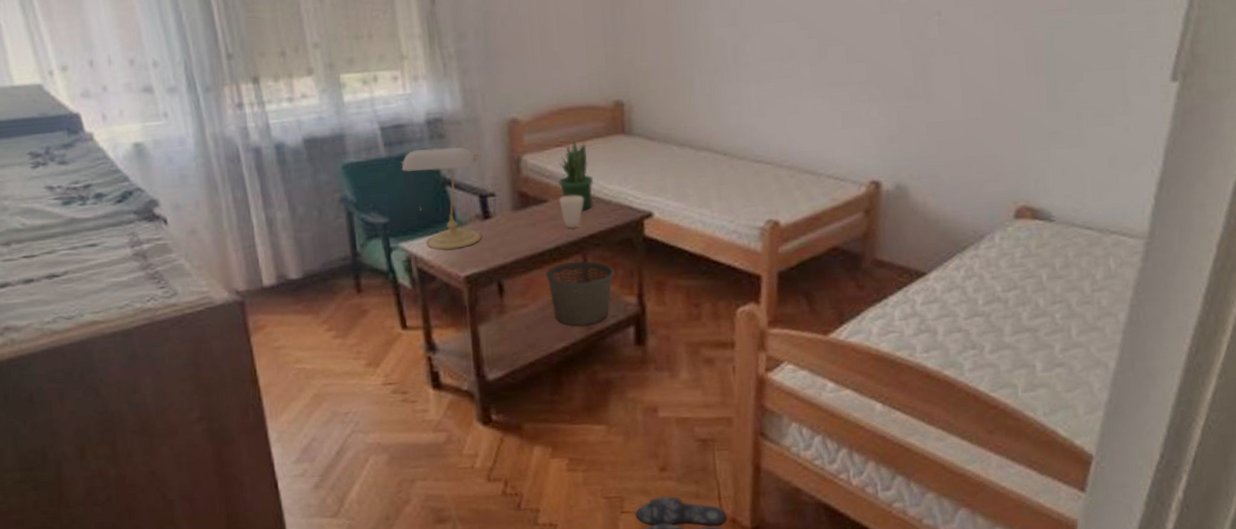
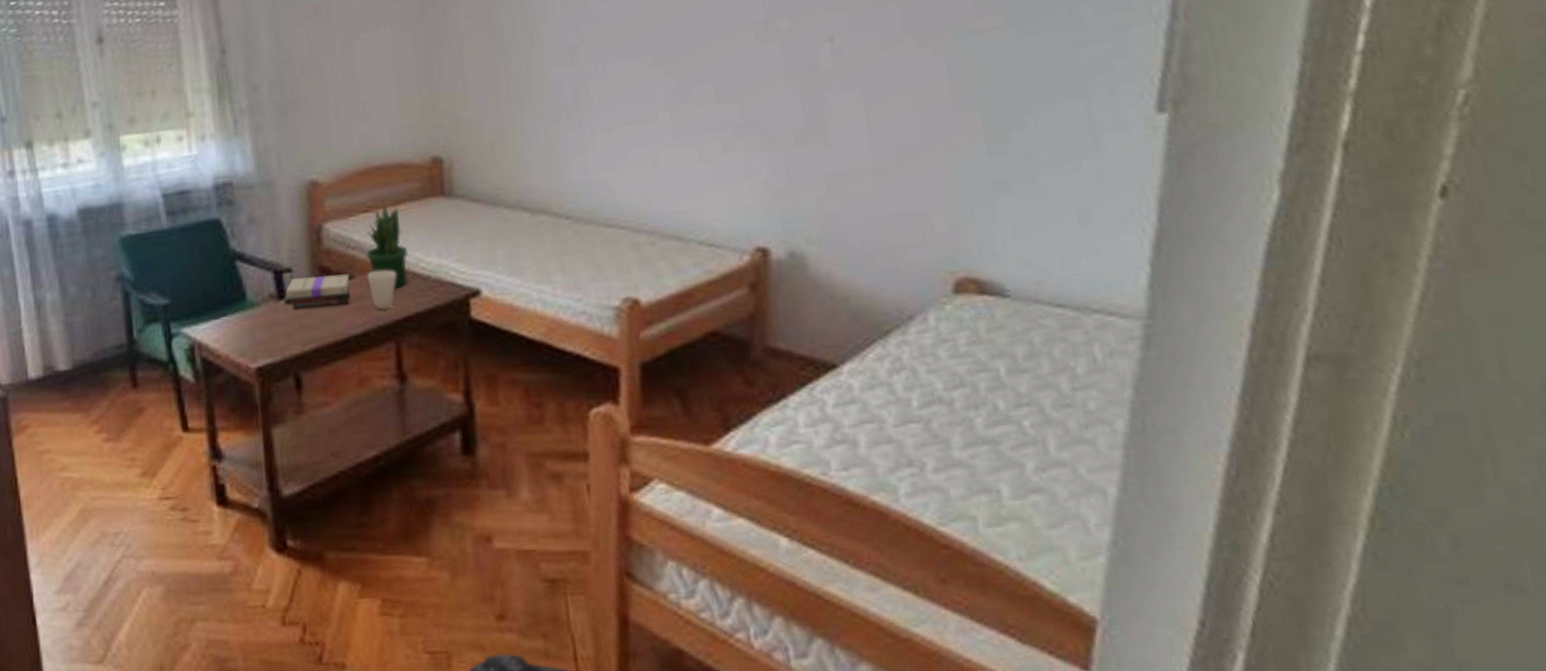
desk lamp: present [401,147,482,250] -> none [185,215,277,336]
books: none [488,198,546,227] -> present [284,274,352,309]
basket: present [545,261,614,328] -> none [351,349,435,432]

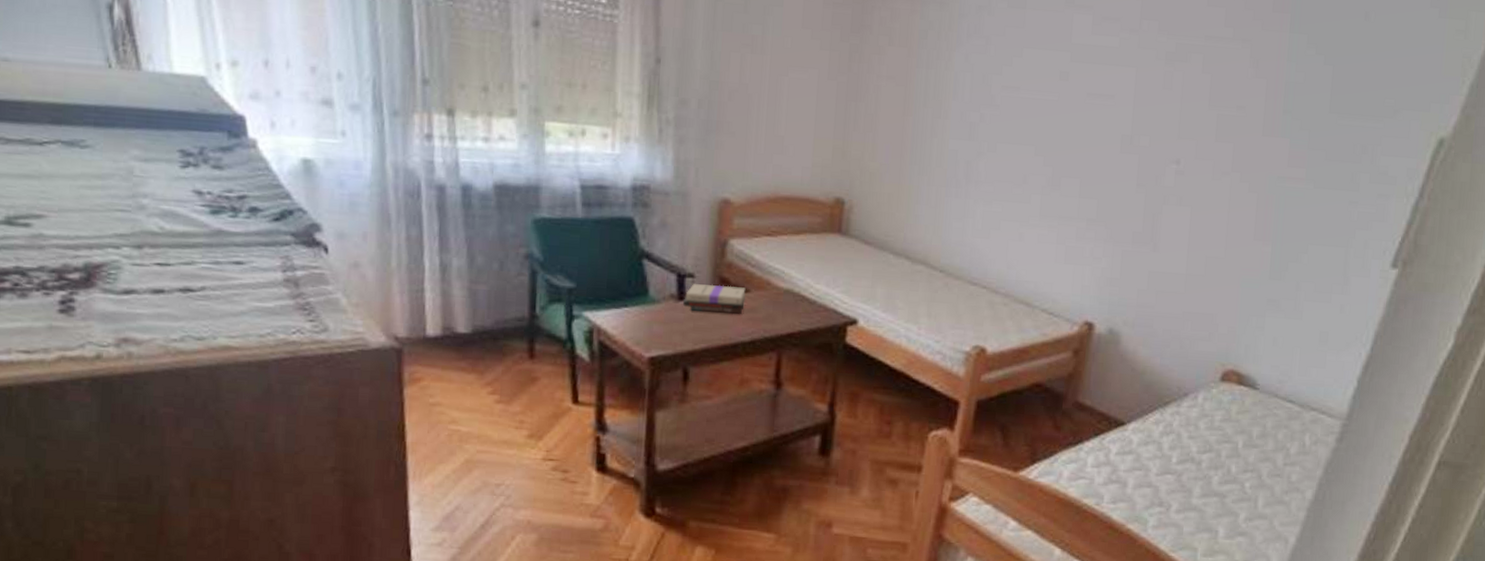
planter: present [365,202,409,290] -> none [763,230,802,309]
mug: present [367,269,397,310] -> none [761,288,788,324]

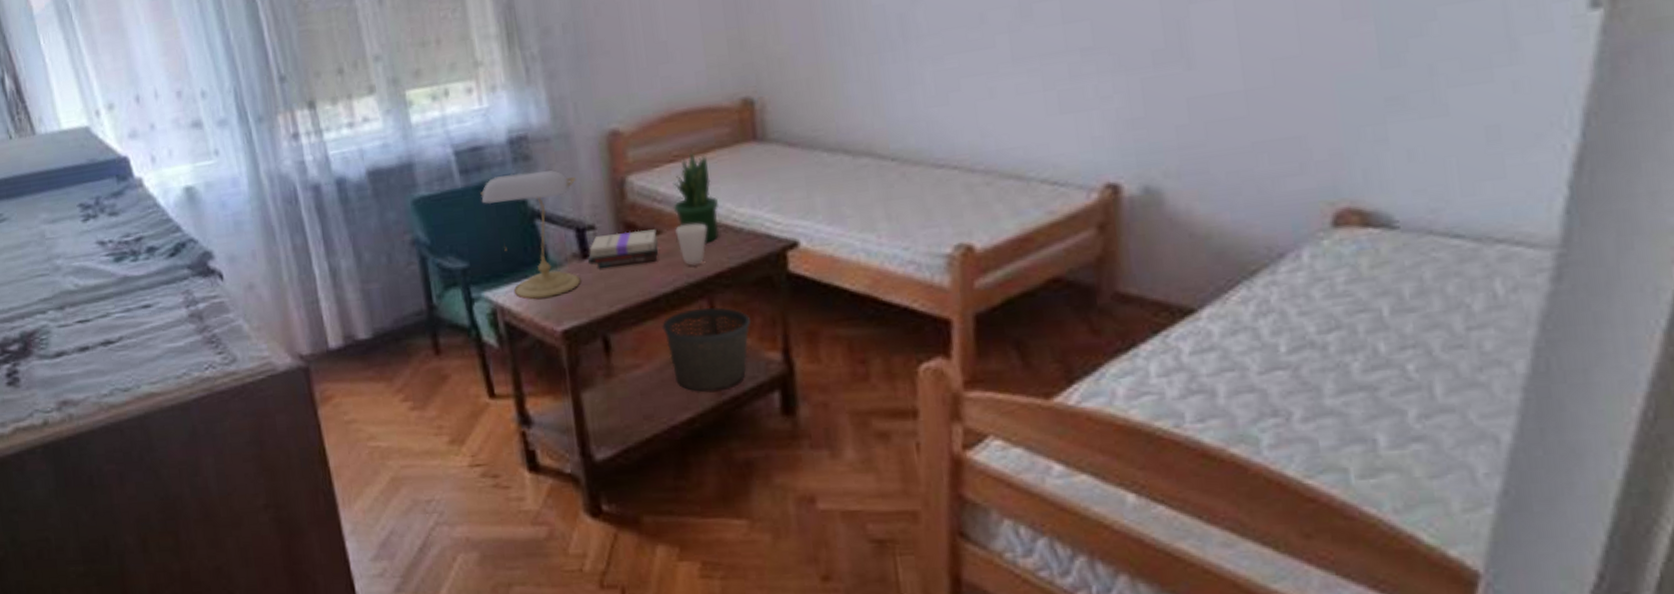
desk lamp: none [597,215,686,328] -> present [480,170,581,299]
basket: none [735,358,808,429] -> present [662,307,751,394]
mug: none [761,288,788,324] -> present [675,223,708,266]
planter: none [763,230,802,309] -> present [672,150,720,245]

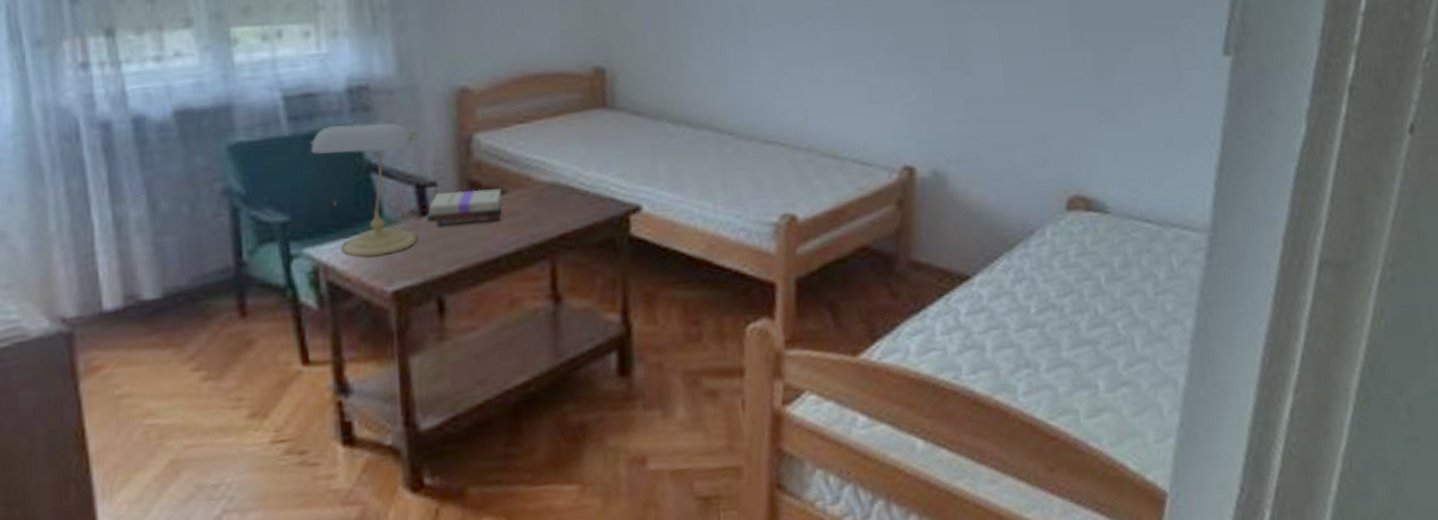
basket: present [662,307,751,394] -> none [501,268,591,356]
planter: present [672,150,720,245] -> none [519,113,567,206]
mug: present [675,223,708,266] -> none [521,184,554,227]

